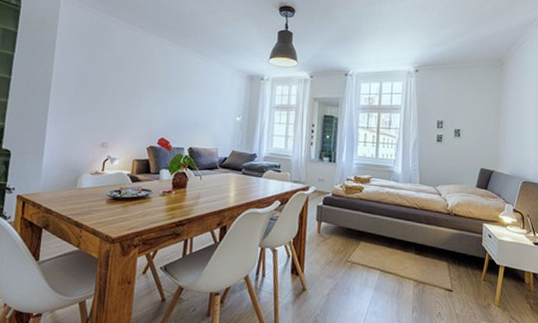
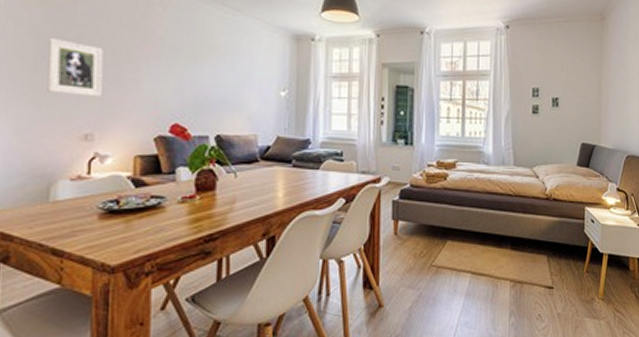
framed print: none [81,75,119,118] -> present [47,37,103,98]

